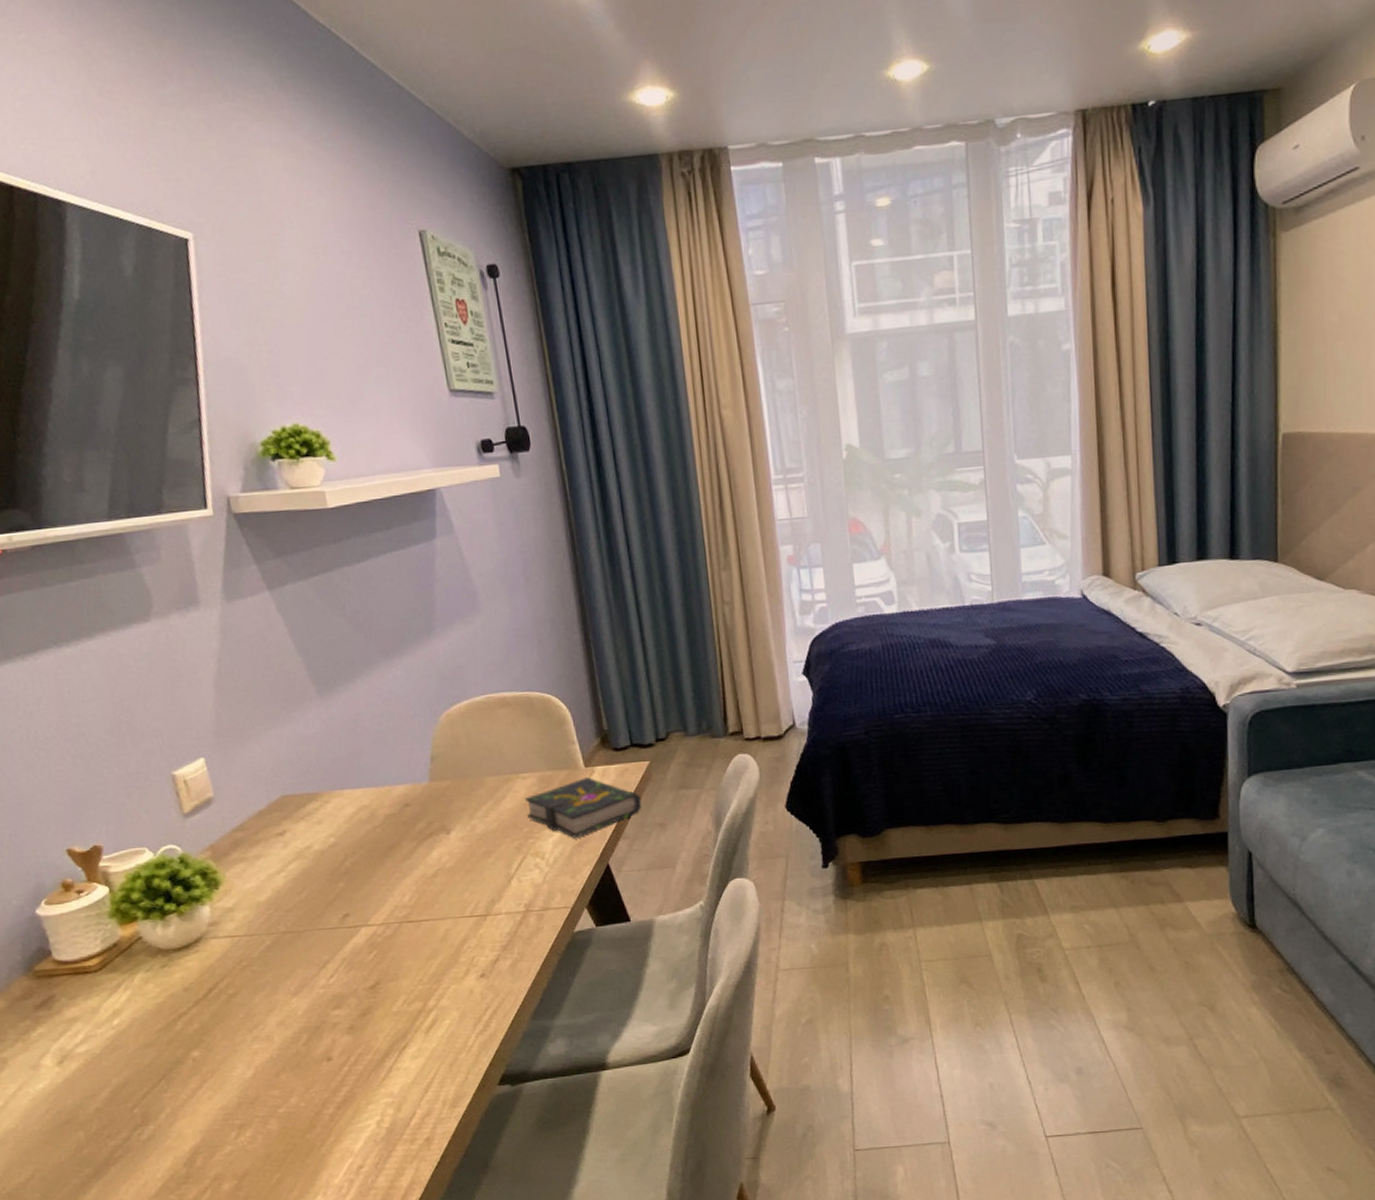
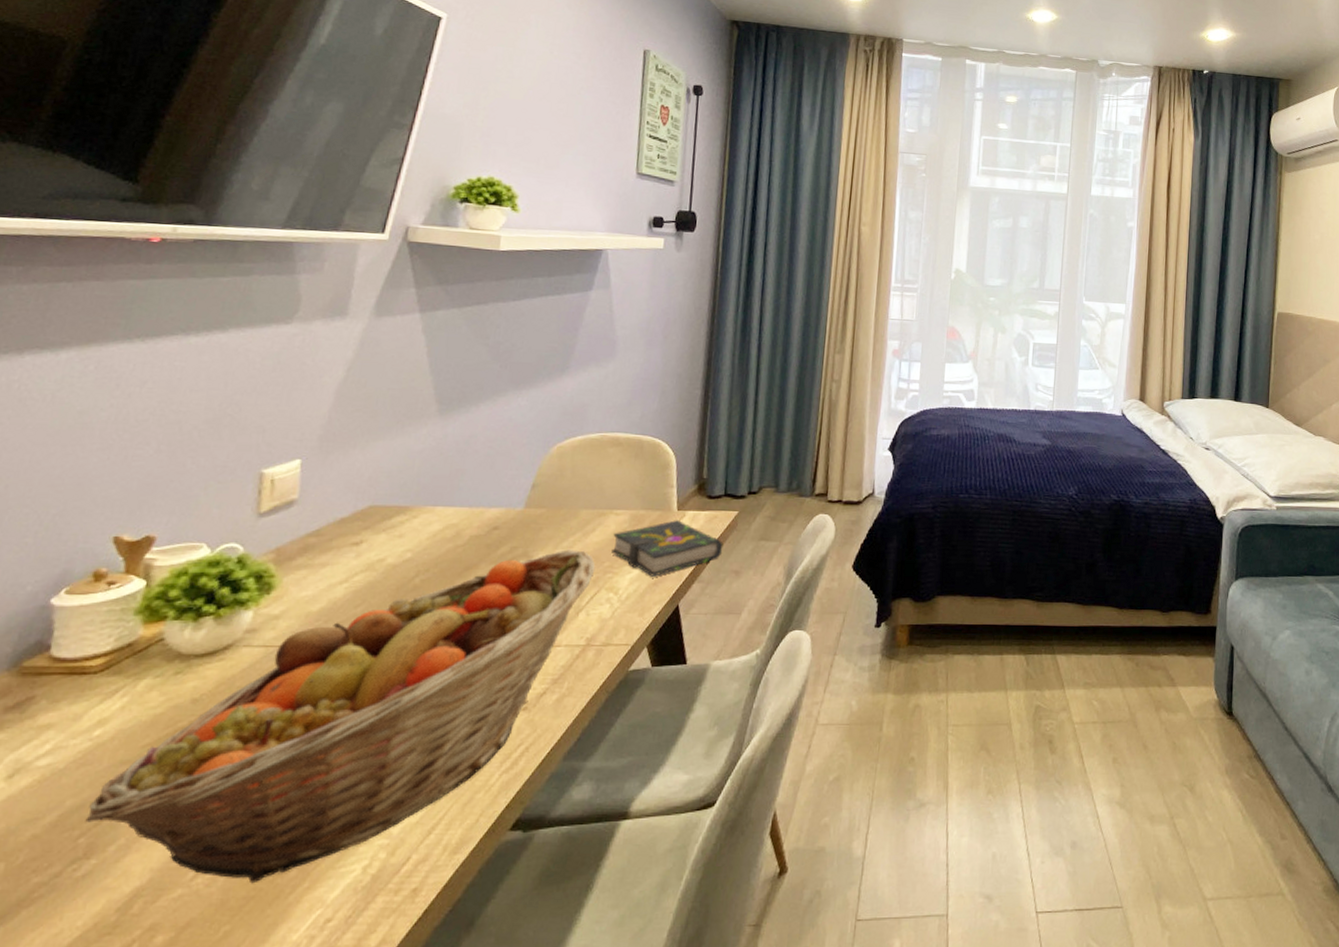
fruit basket: none [132,819,516,1140] -> present [85,550,596,884]

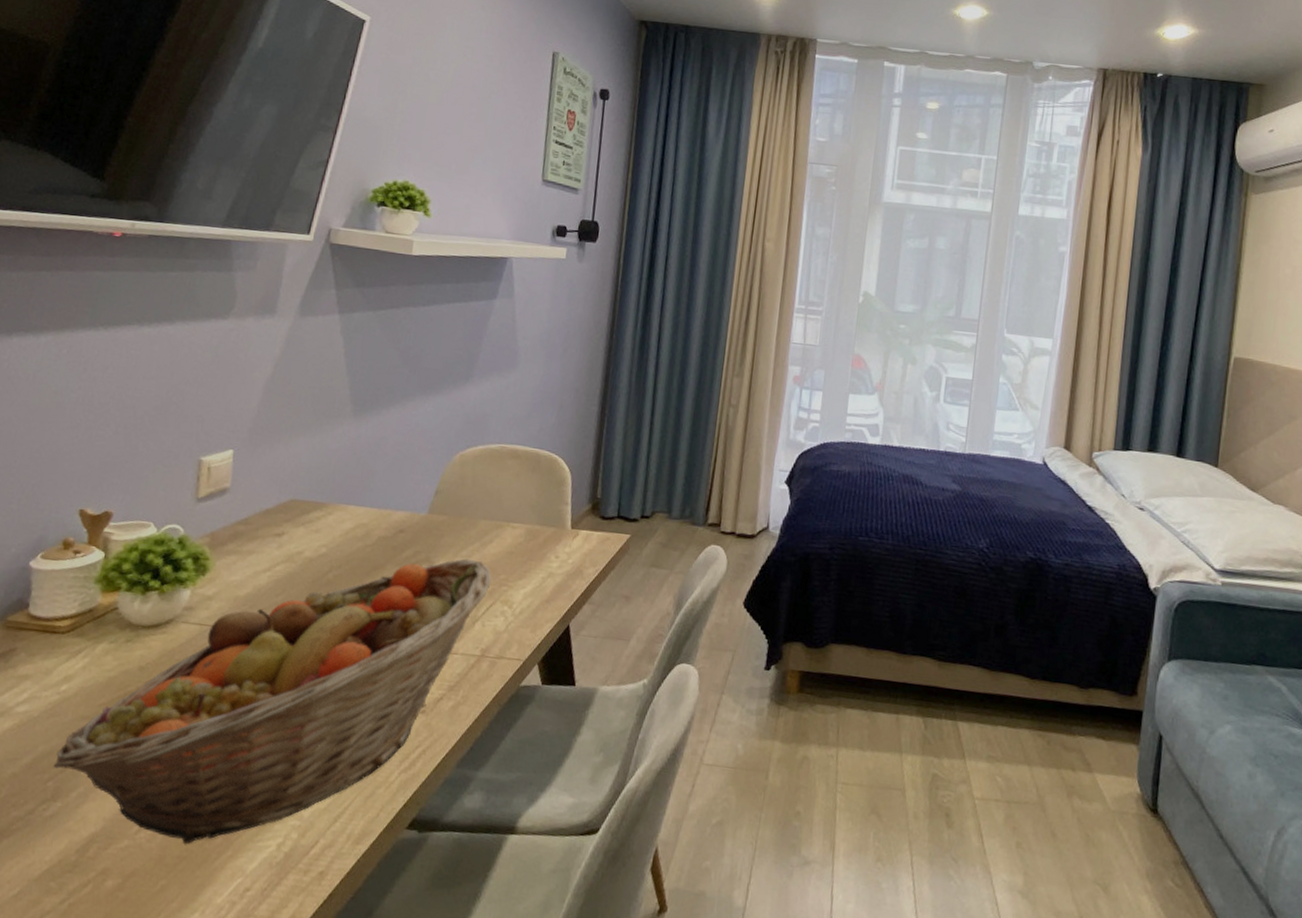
book: present [611,520,724,577] -> none [507,538,615,594]

